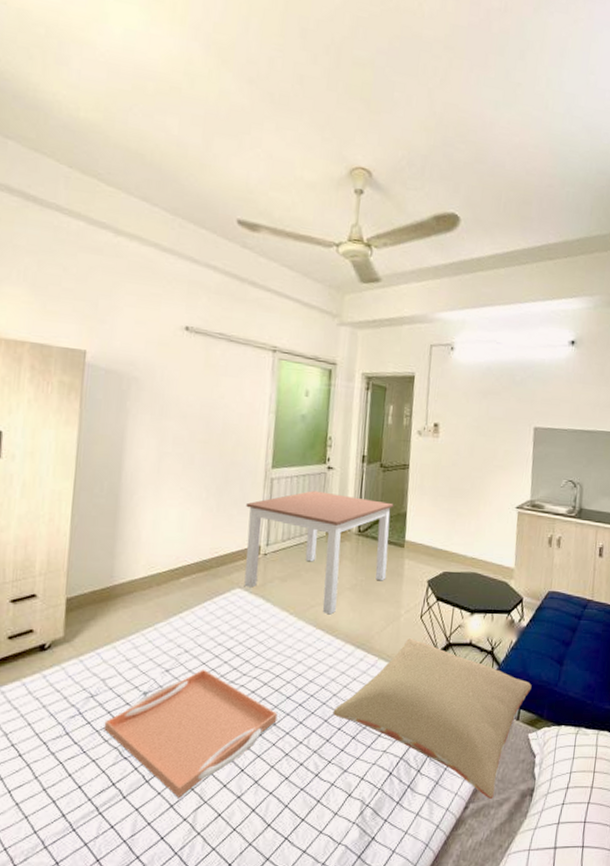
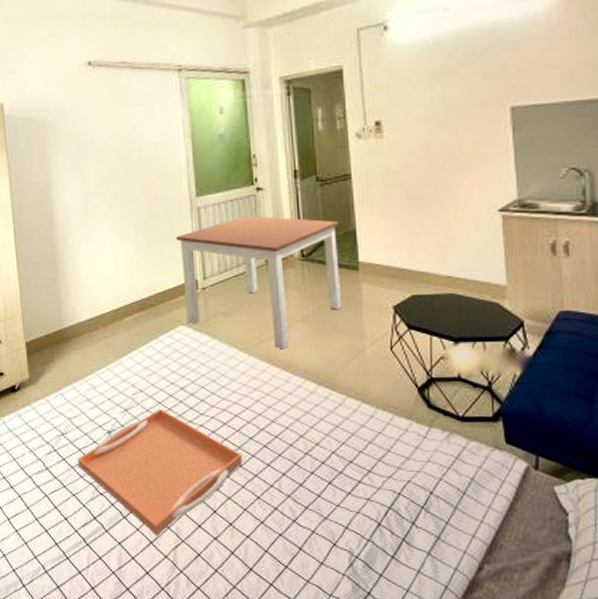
pillow: present [333,638,532,799] -> none [302,373,551,561]

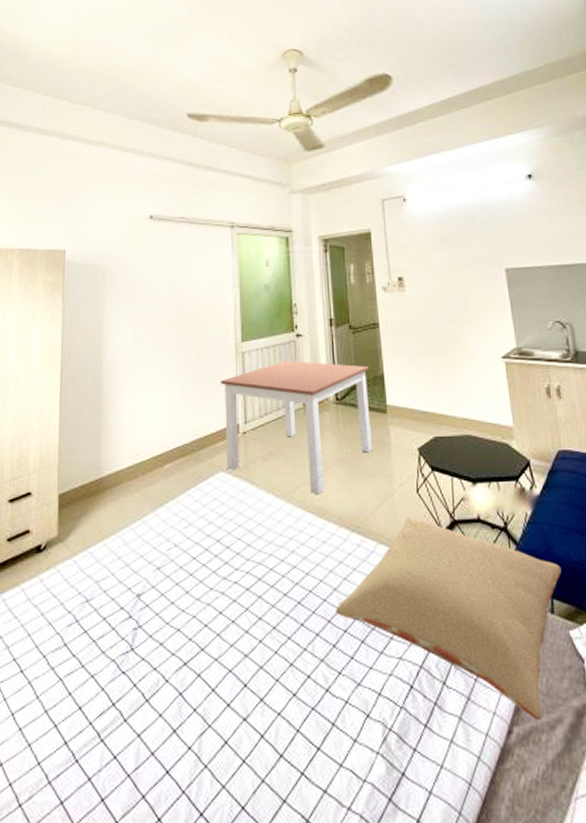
serving tray: present [77,408,243,535] -> none [100,564,276,720]
pillow: none [302,373,551,561] -> present [336,517,562,719]

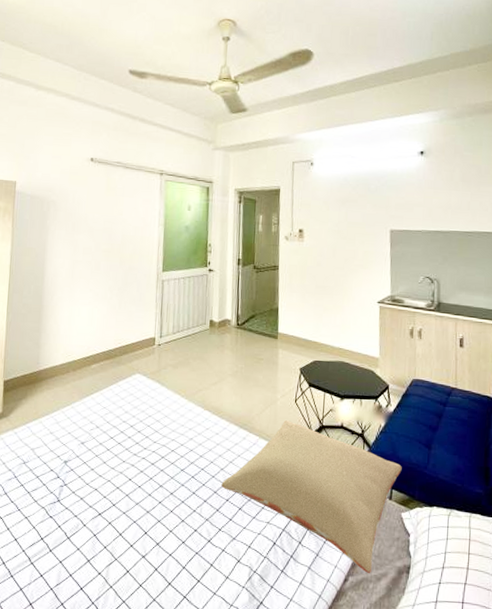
dining table: present [221,361,373,495] -> none [142,290,267,398]

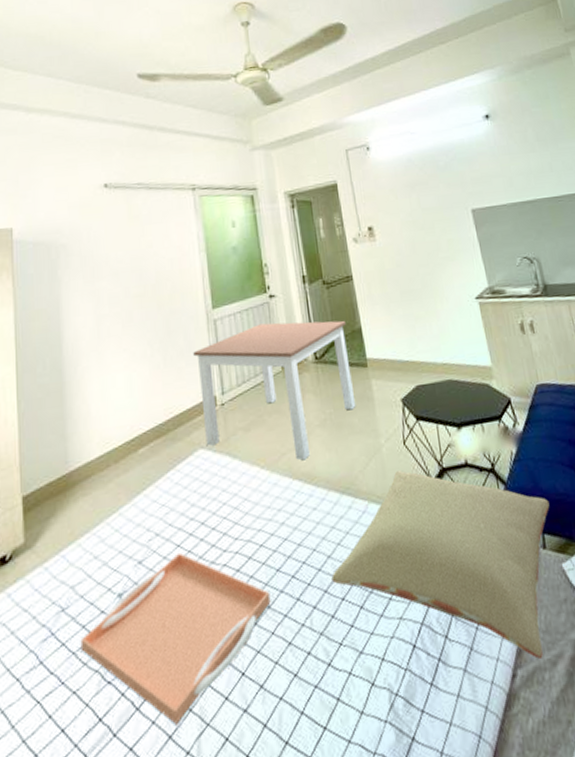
serving tray: none [34,442,174,554] -> present [80,552,271,725]
dining table: none [142,290,267,398] -> present [193,320,356,461]

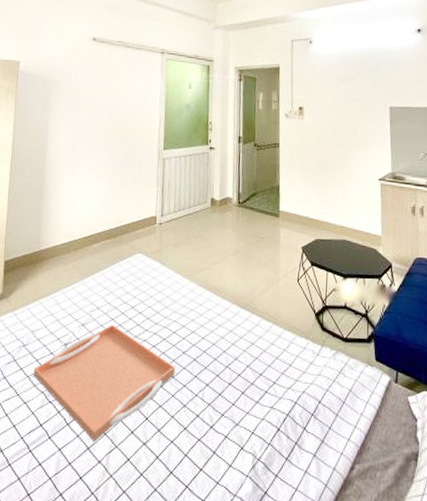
dining table: present [193,320,356,461] -> none [144,168,268,278]
pillow: present [331,470,550,659] -> none [224,300,407,461]

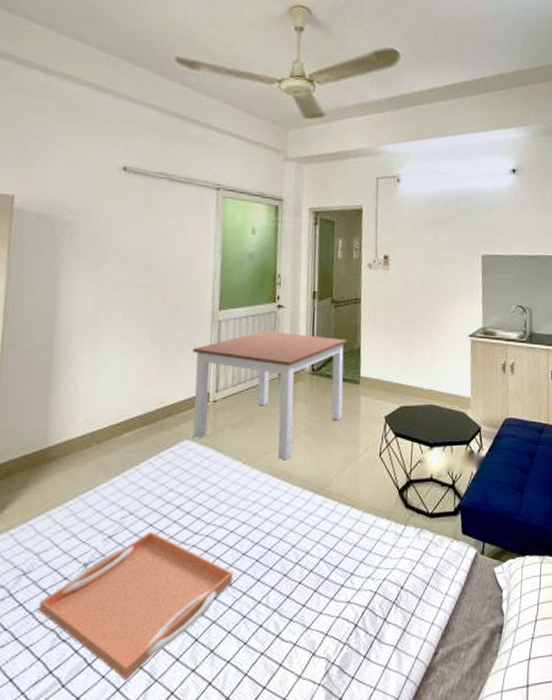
dining table: none [144,168,268,278] -> present [193,331,348,461]

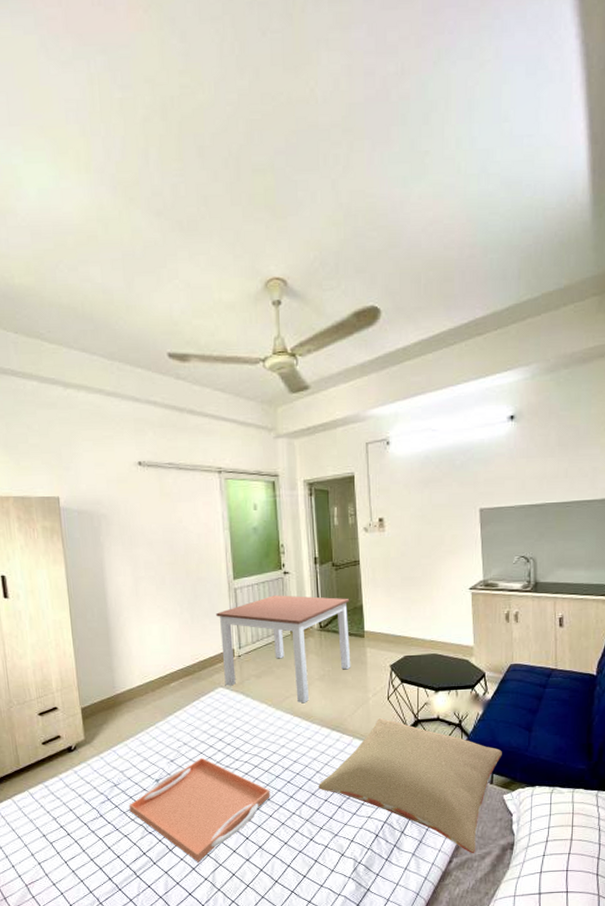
pillow: none [292,478,495,641] -> present [318,718,502,853]

